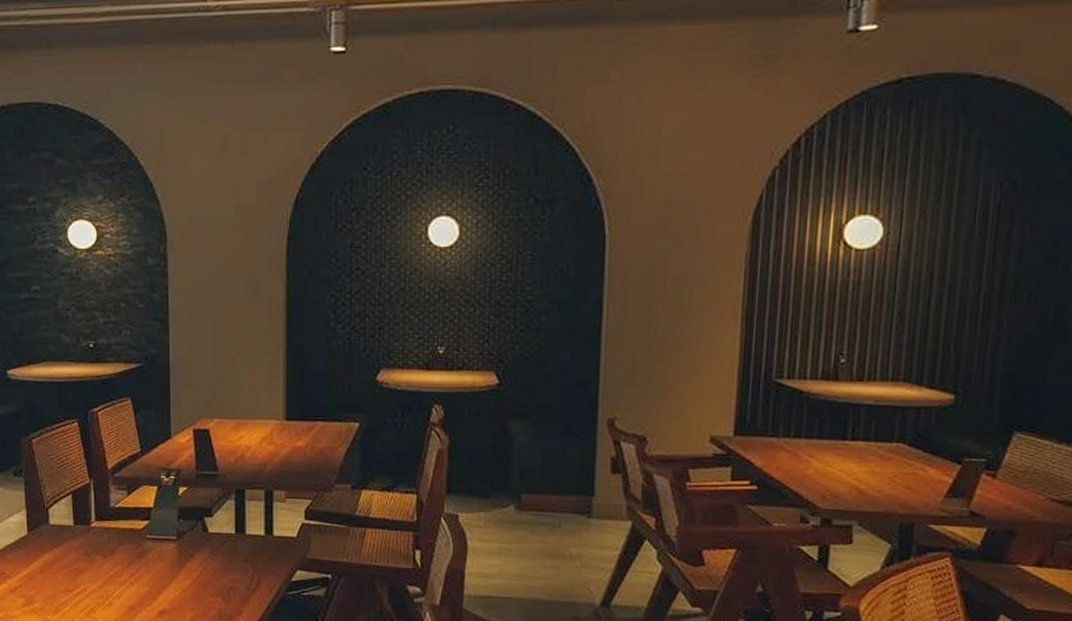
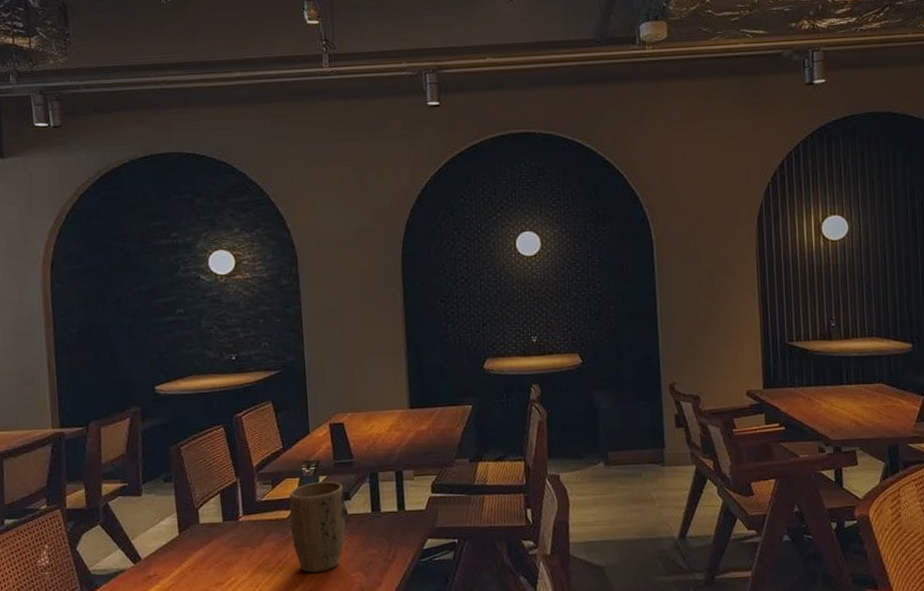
plant pot: none [145,493,206,592] -> present [289,481,346,573]

